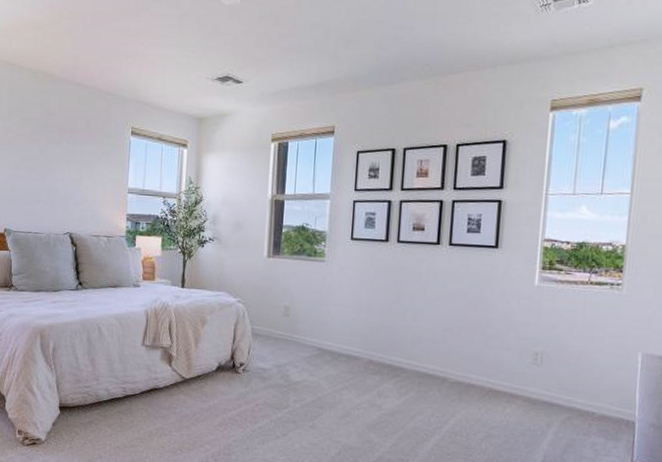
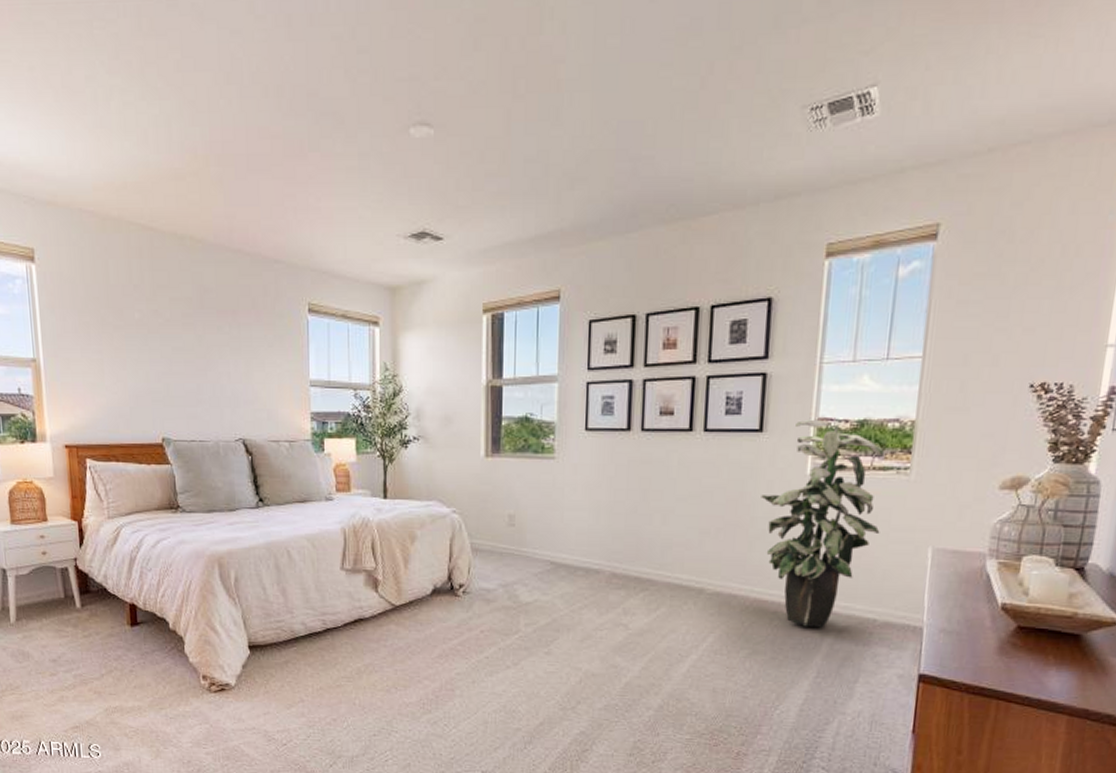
indoor plant: none [496,239,599,418] -> present [761,419,884,628]

